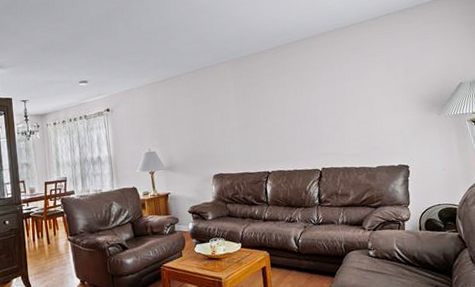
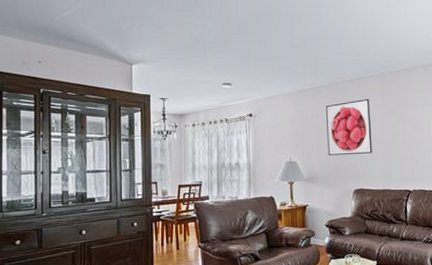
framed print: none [179,85,229,144] -> present [325,99,372,156]

